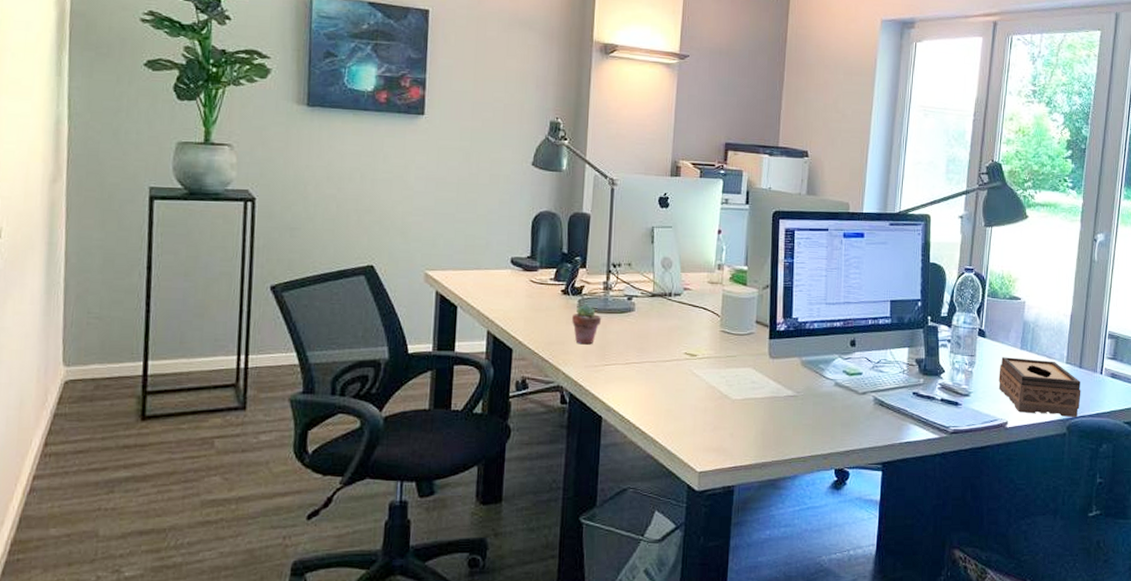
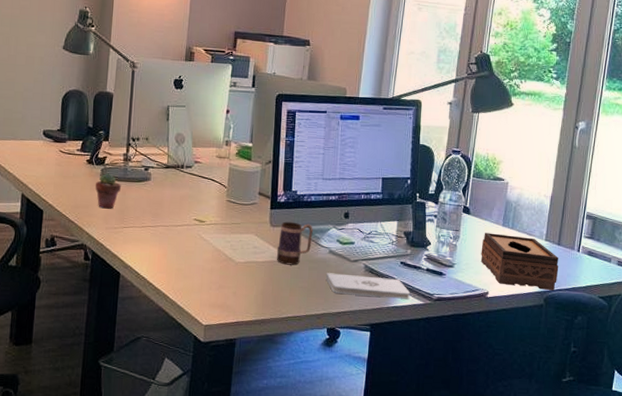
mug: none [777,352,817,401] -> present [276,221,313,265]
notepad: none [832,407,925,433] -> present [325,273,411,299]

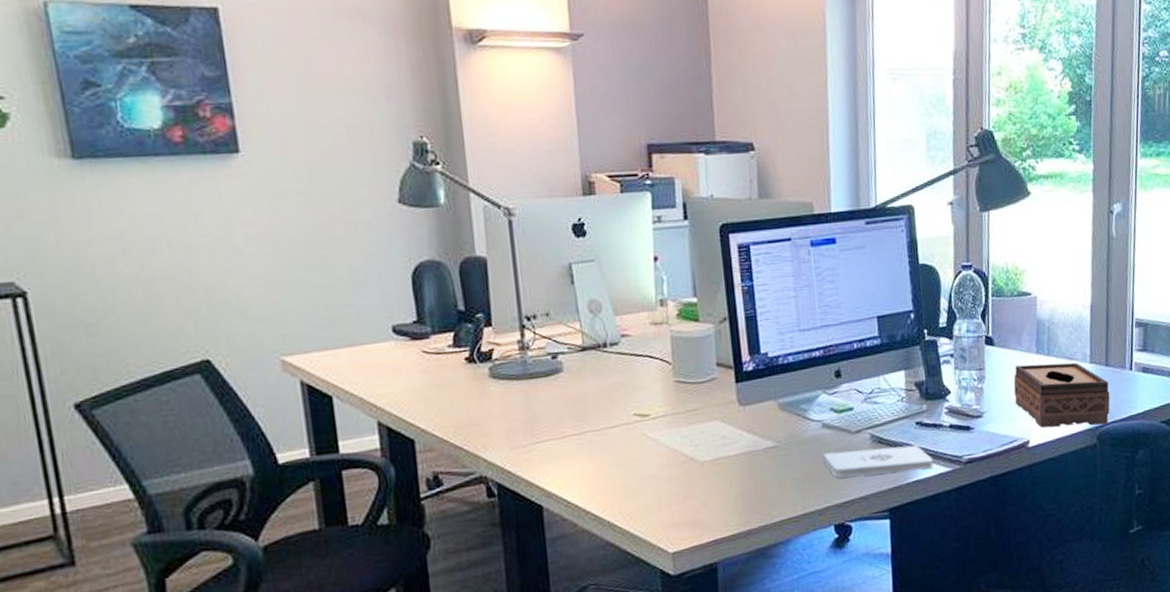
potted succulent: present [95,173,122,209] -> none [483,371,523,422]
mug: present [276,221,313,265] -> none [752,393,798,454]

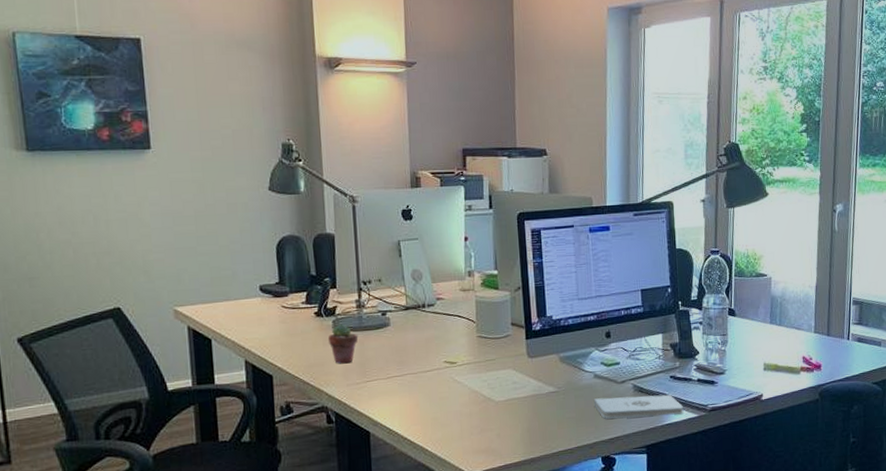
potted succulent: none [483,371,523,422] -> present [327,324,359,364]
tissue box: present [1013,362,1110,428] -> none [751,332,831,384]

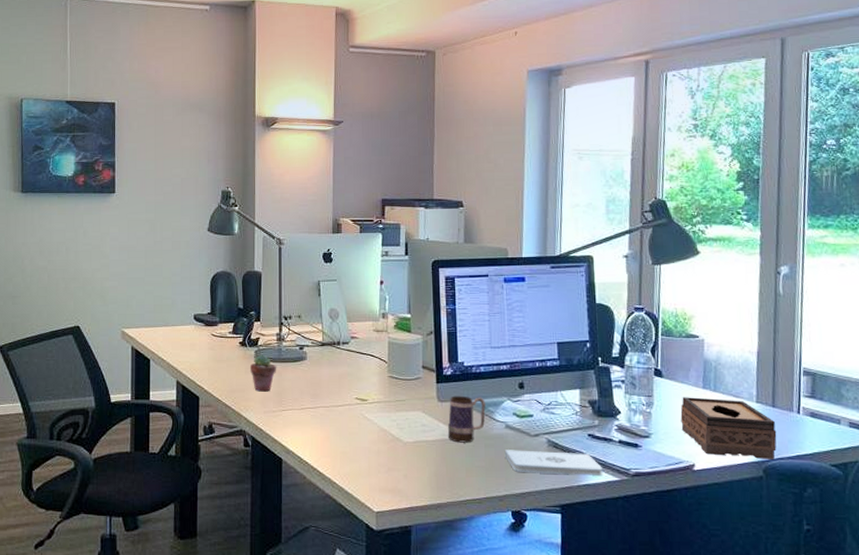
mug: none [538,349,575,397] -> present [447,395,486,443]
tissue box: none [751,332,831,384] -> present [680,397,777,459]

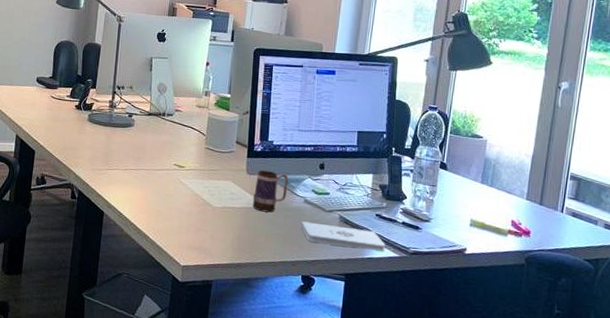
potted succulent: present [249,354,277,392] -> none [82,118,107,152]
tissue box: present [680,397,777,459] -> none [458,189,541,250]

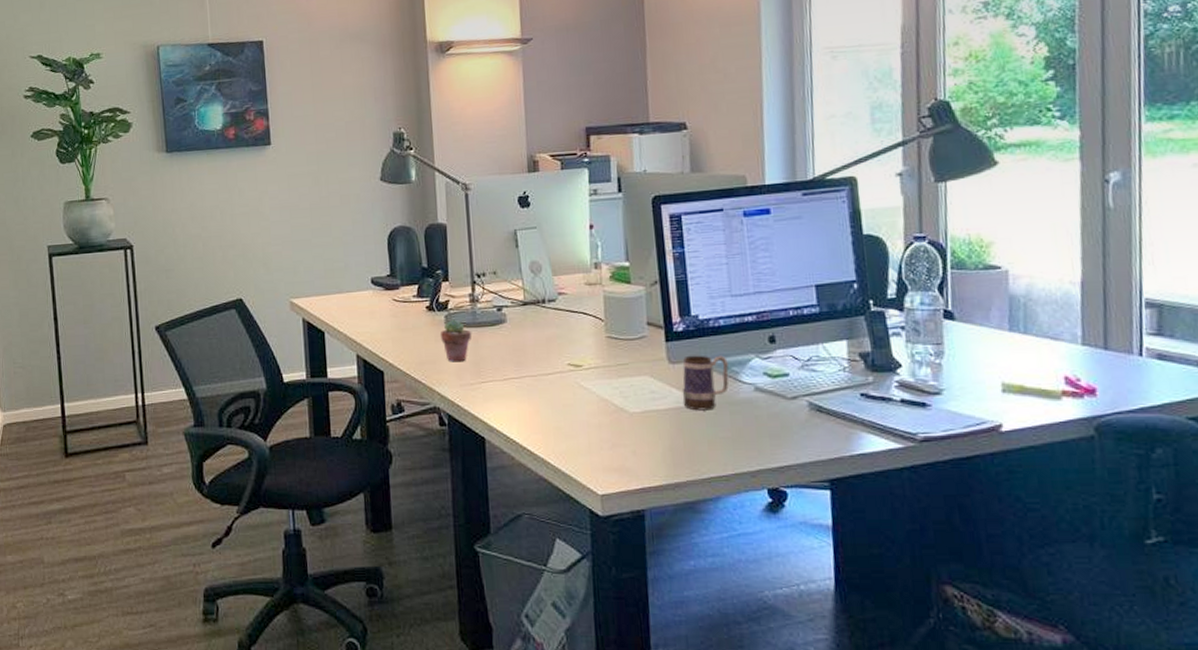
potted succulent: none [82,118,107,152] -> present [440,319,472,362]
notepad: present [300,221,386,251] -> none [755,416,882,444]

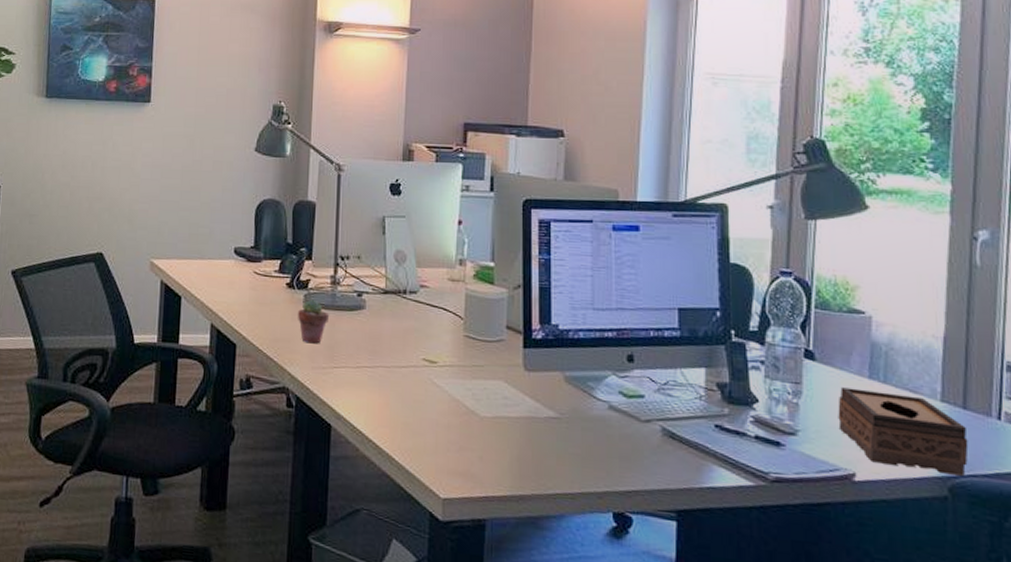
mug: present [682,355,729,411] -> none [535,364,584,424]
tissue box: none [980,342,1112,415] -> present [838,387,969,476]

